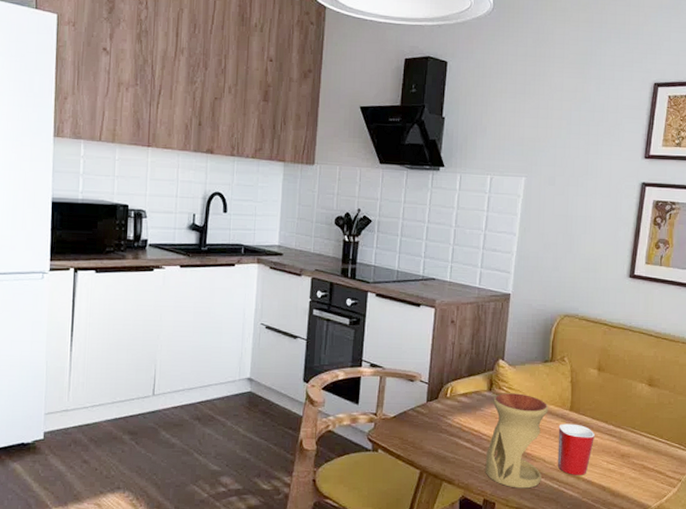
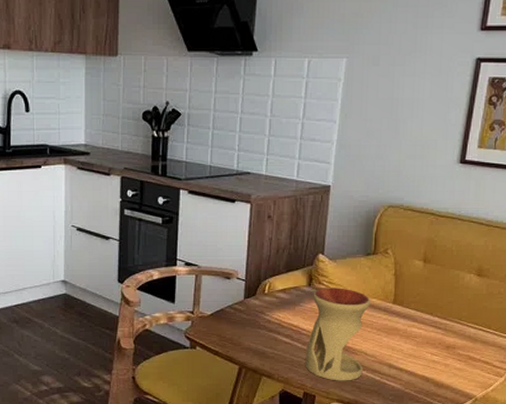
mug: present [557,423,595,475] -> none [379,316,419,367]

